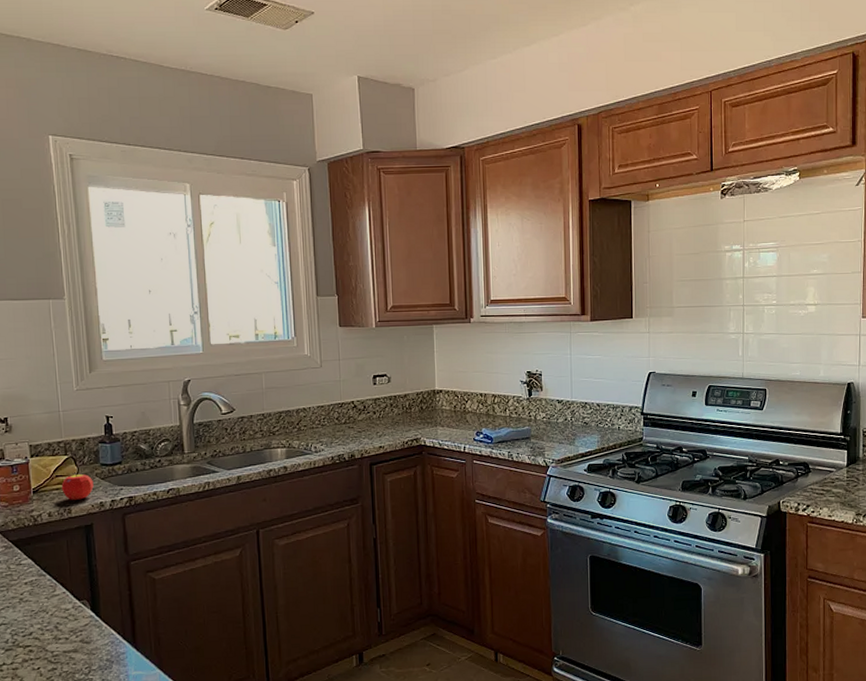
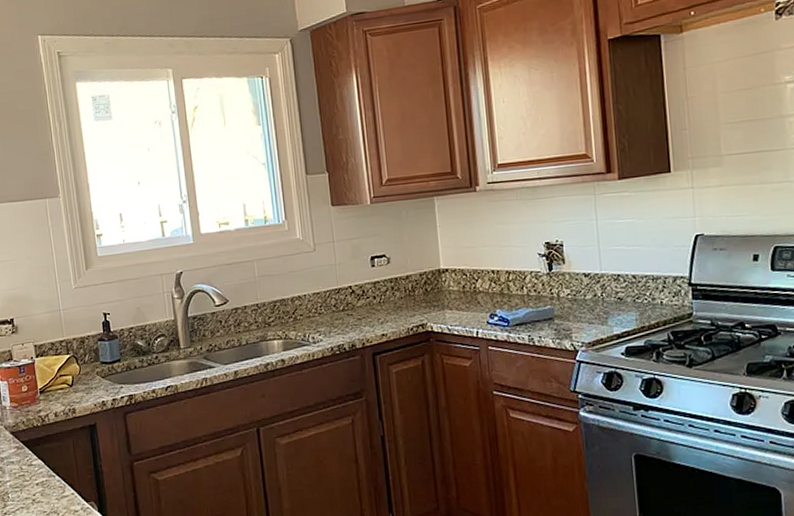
fruit: present [61,472,94,500] -> none [65,371,96,400]

